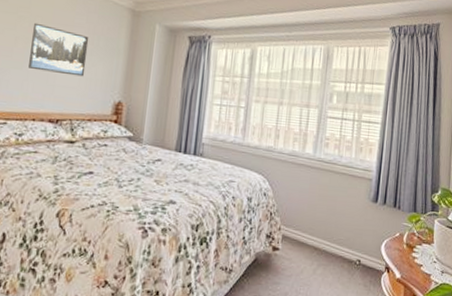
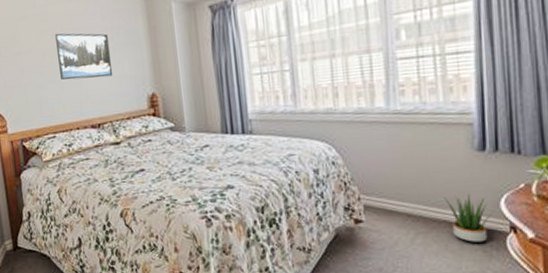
potted plant: none [343,236,375,278] -> present [444,194,493,243]

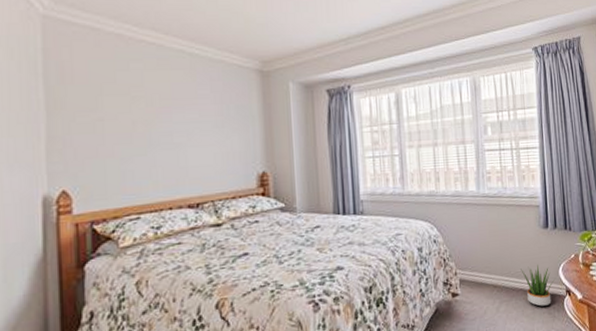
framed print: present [55,33,113,80] -> none [152,101,220,154]

